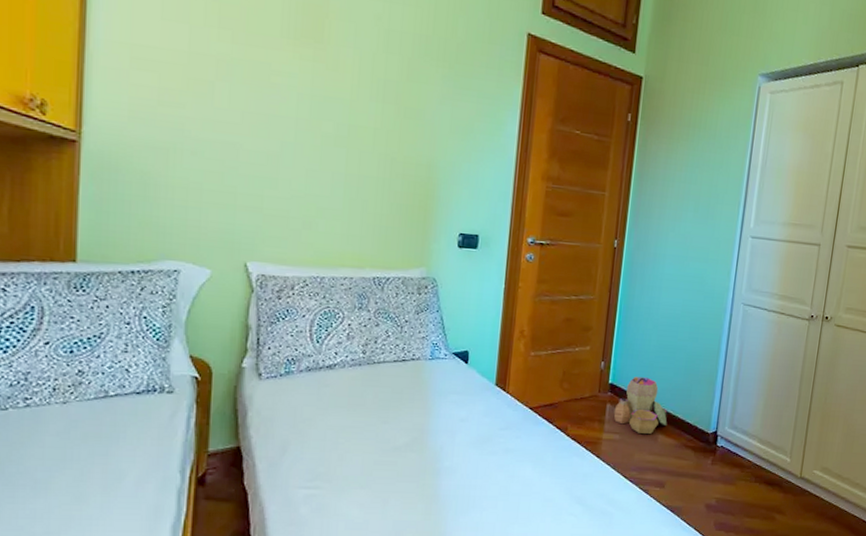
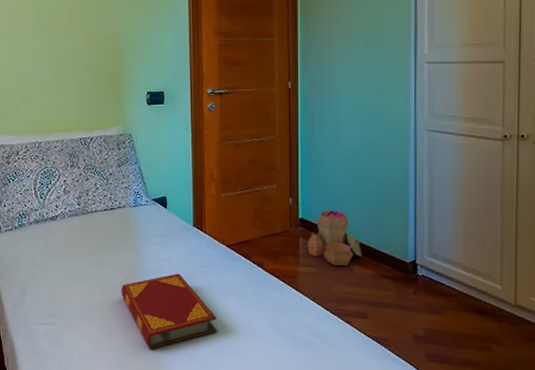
hardback book: none [404,435,511,517] -> present [121,273,217,349]

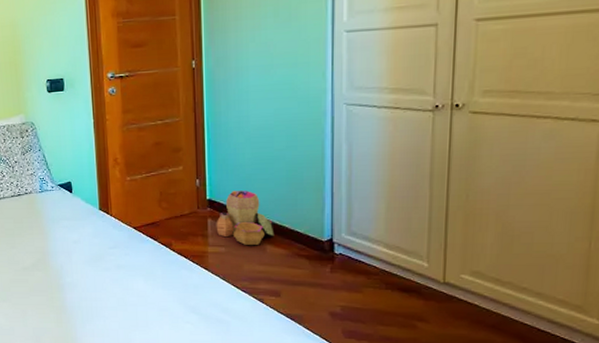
hardback book: present [121,273,217,349] -> none [32,254,127,325]

